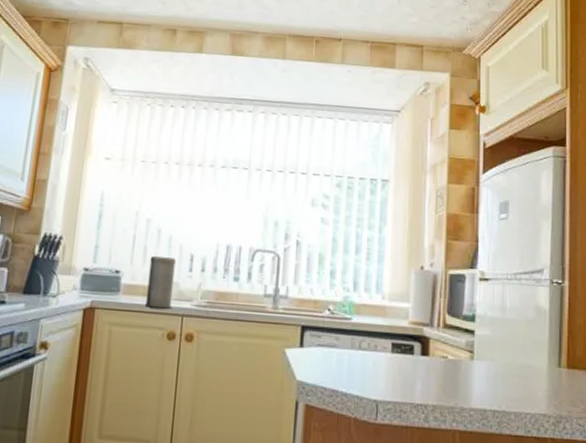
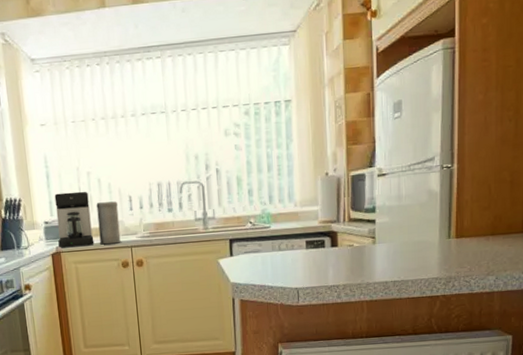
coffee maker: none [95,237,144,306] -> present [54,191,94,248]

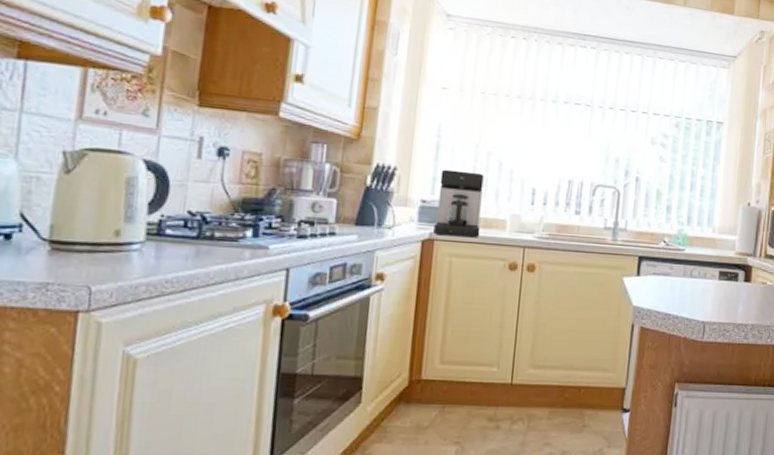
canister: present [96,201,121,245] -> none [485,189,517,241]

